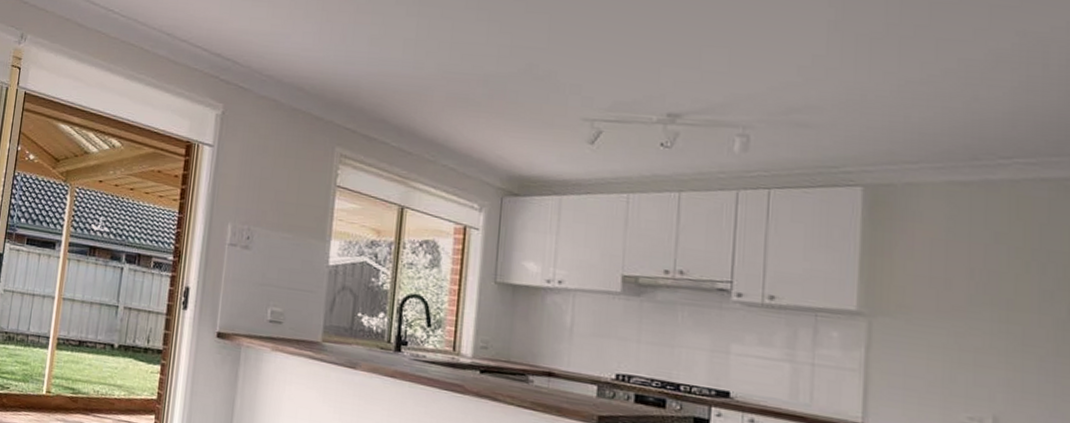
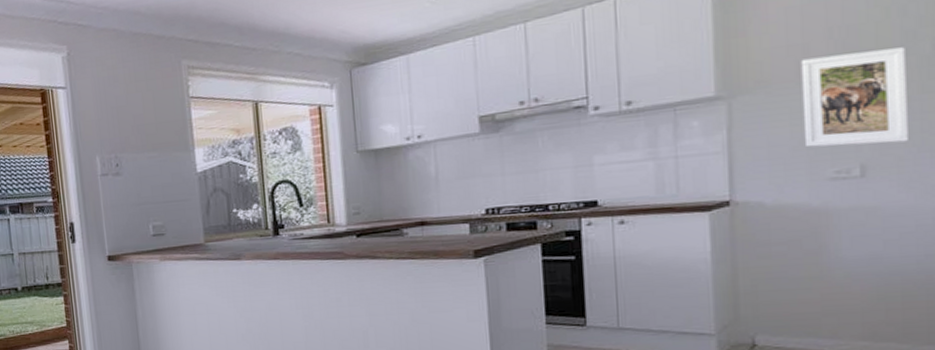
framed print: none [940,294,1044,403] -> present [800,47,910,148]

